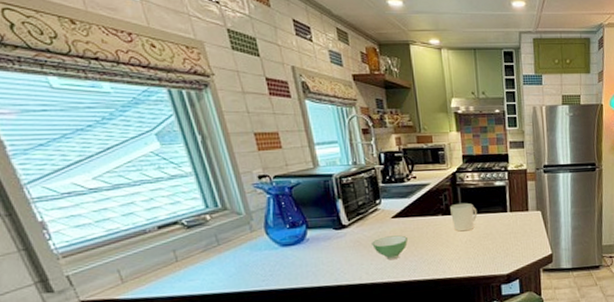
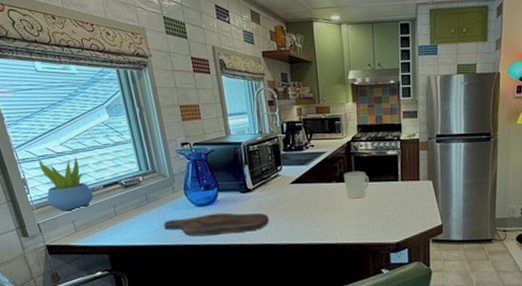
succulent plant: none [63,193,144,258] -> present [39,156,93,210]
cutting board: none [240,250,369,280] -> present [163,212,269,237]
bowl: present [372,235,409,260] -> none [272,200,305,223]

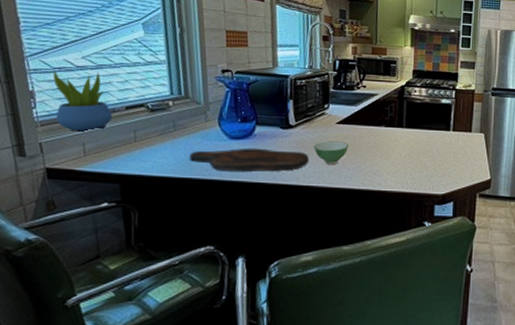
bowl: none [272,200,305,223] -> present [314,141,350,165]
mug: present [343,171,370,199] -> none [393,116,420,145]

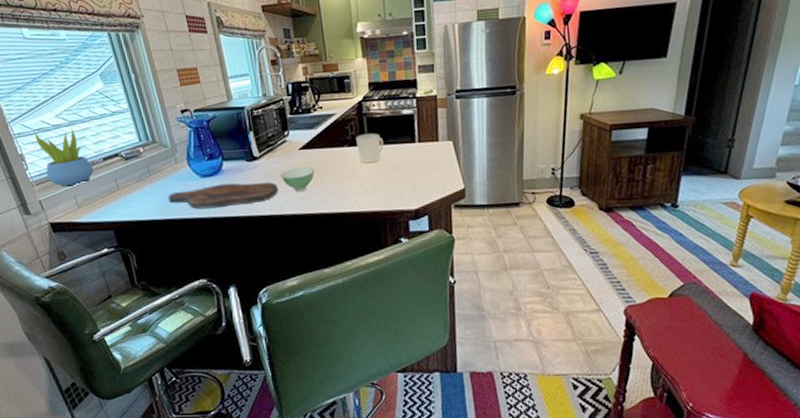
mug: none [393,116,420,145] -> present [355,133,384,164]

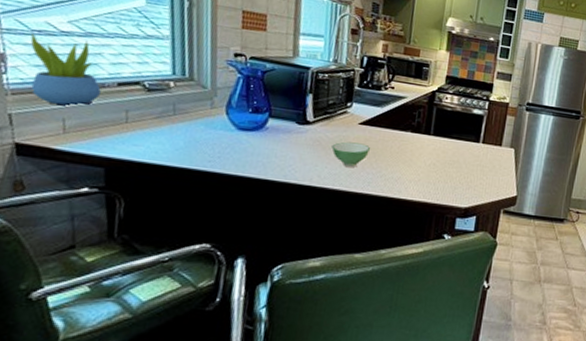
cutting board: present [167,182,278,209] -> none [188,139,326,170]
mug: present [355,133,384,164] -> none [420,123,449,154]

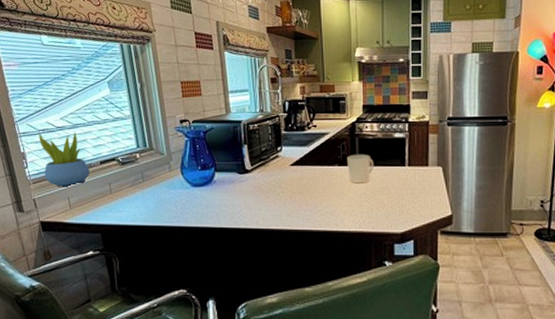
bowl: present [331,142,371,168] -> none [270,183,305,208]
mug: none [420,123,449,154] -> present [346,154,374,184]

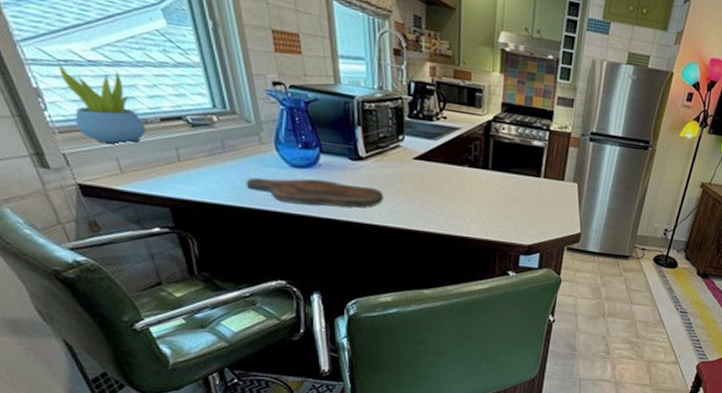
cutting board: none [157,194,266,218] -> present [245,178,383,208]
mug: present [346,154,374,184] -> none [477,156,508,190]

